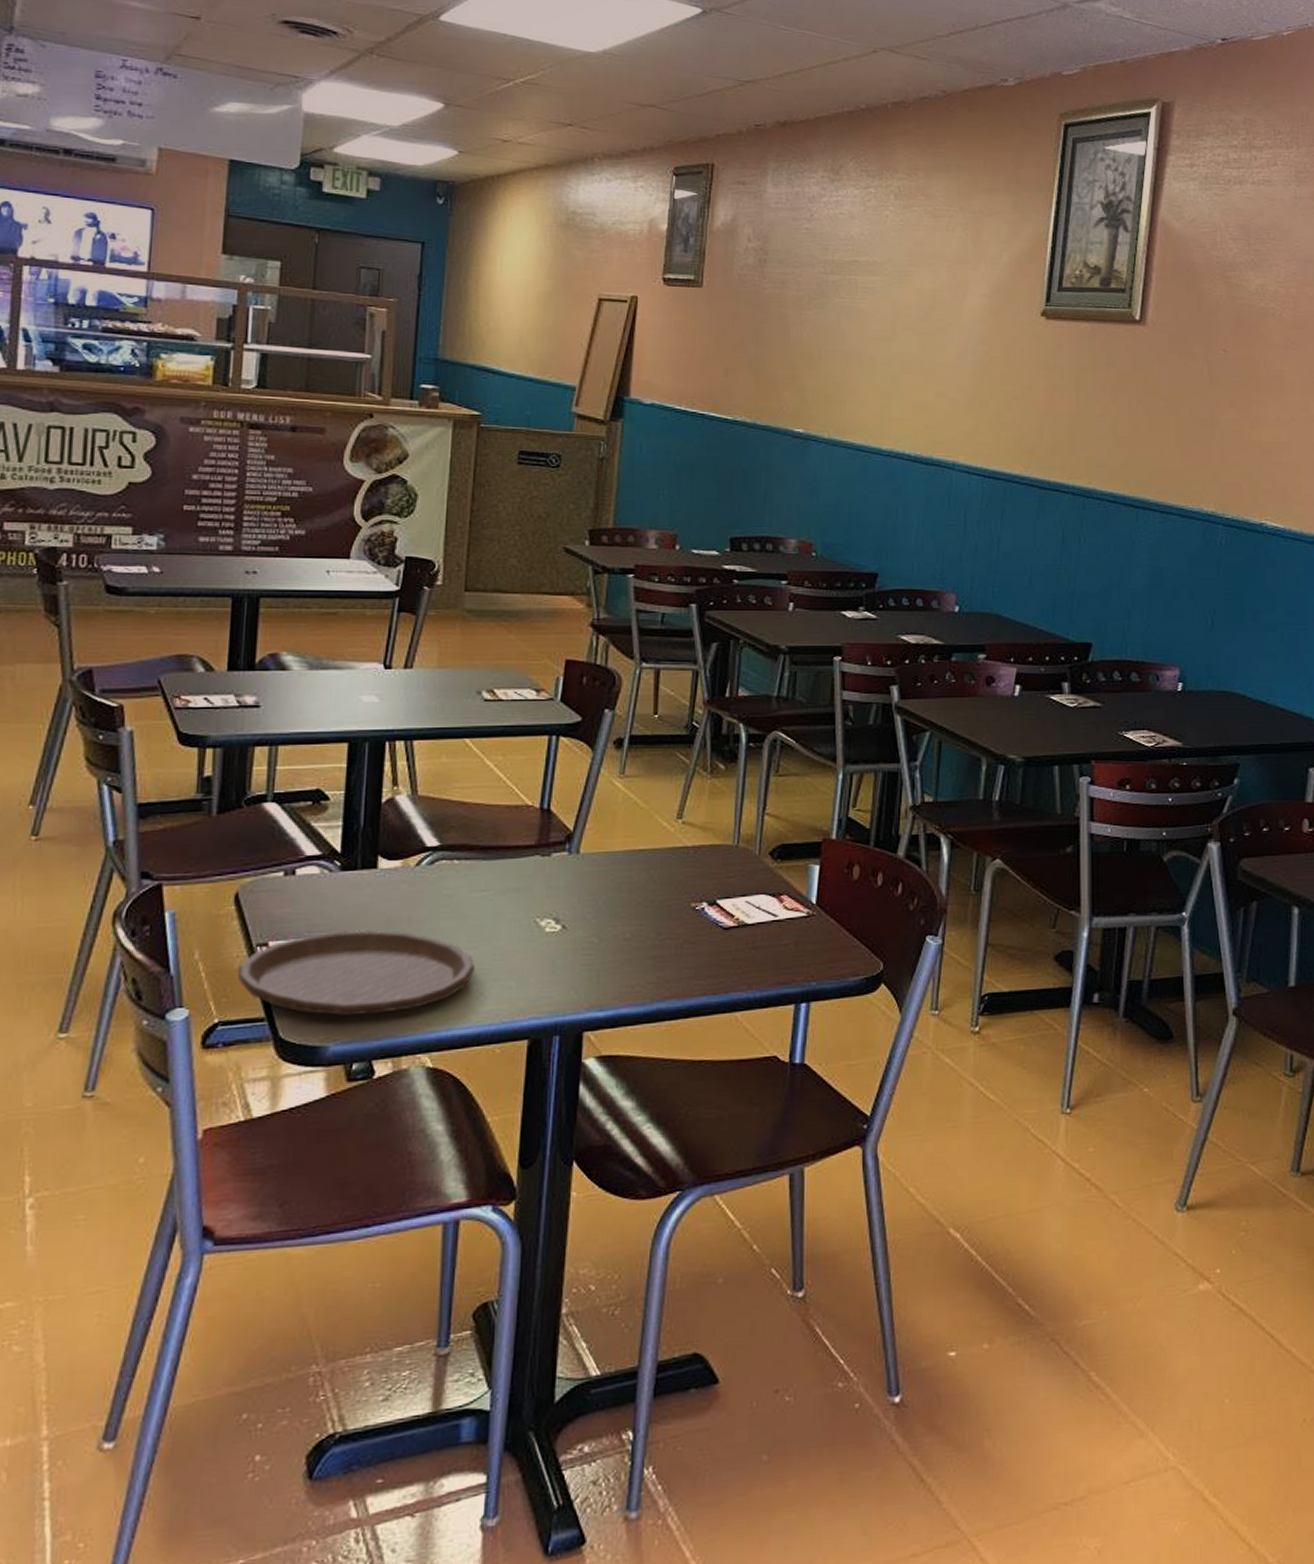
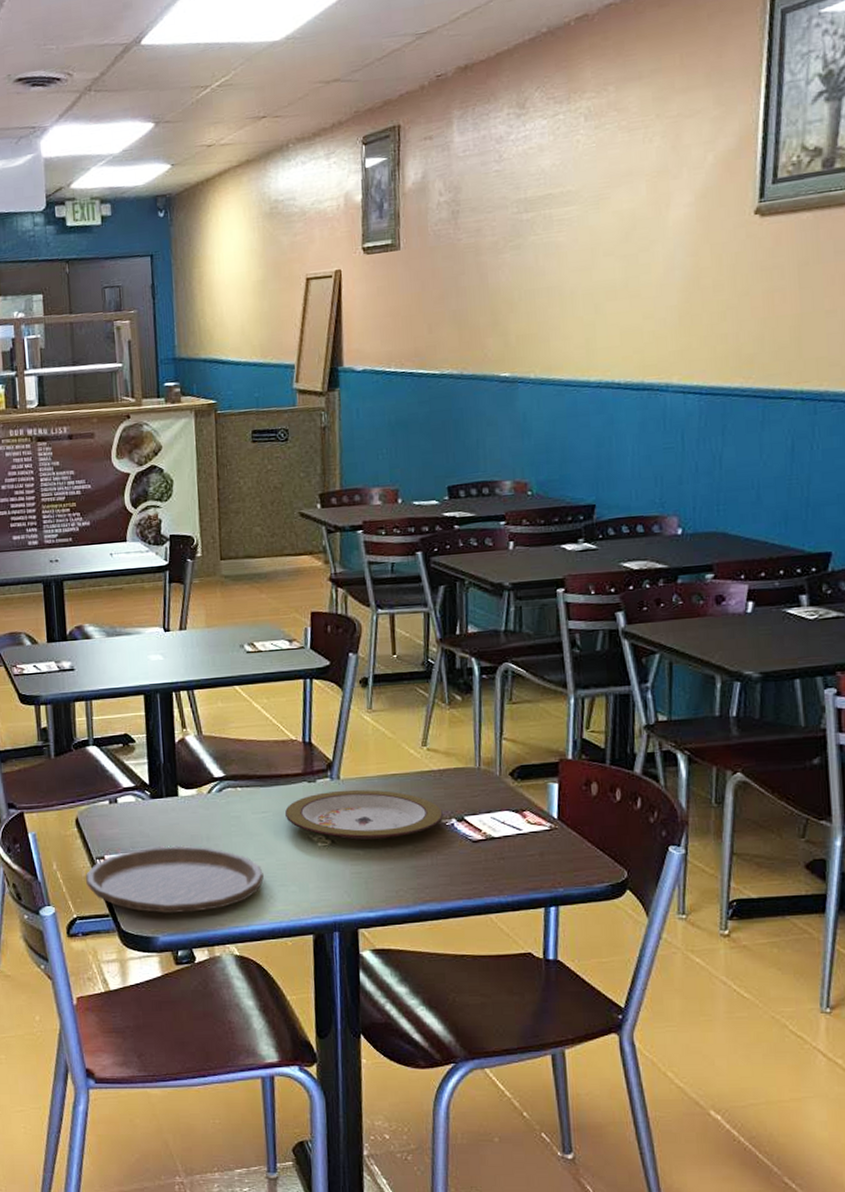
plate: none [508,866,693,926] -> present [284,789,443,841]

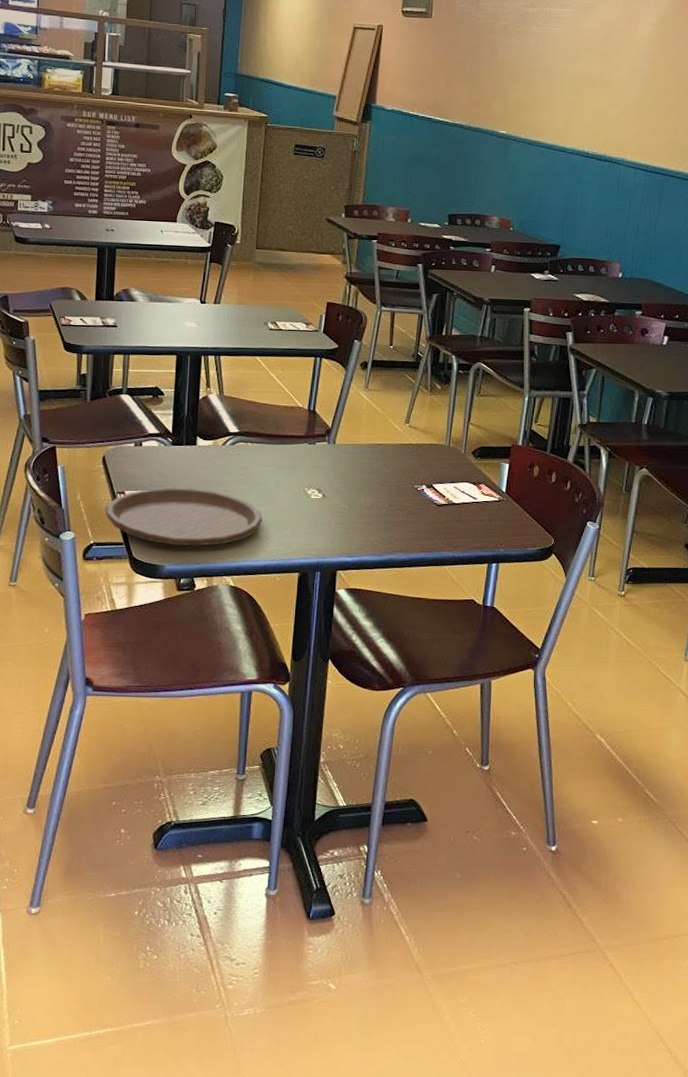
plate: present [284,789,443,841] -> none [286,453,416,498]

